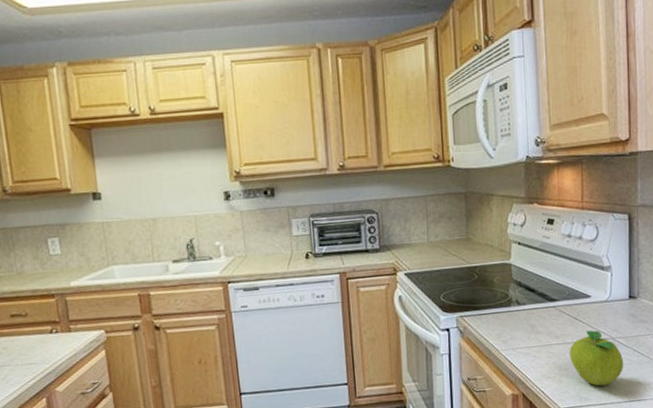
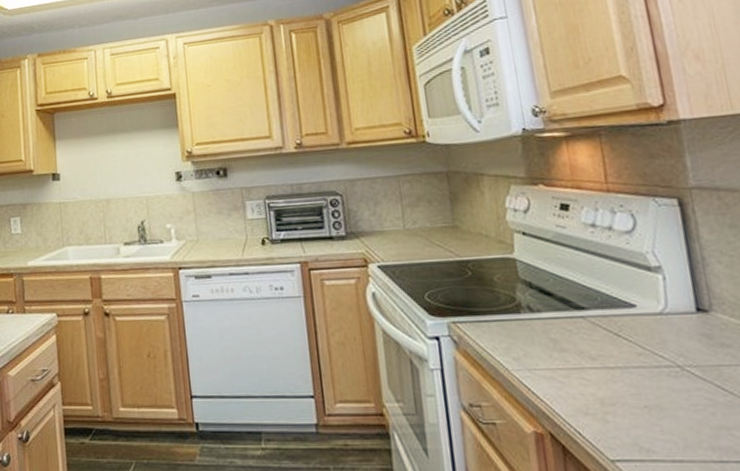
fruit: present [569,330,624,386] -> none [613,353,703,434]

